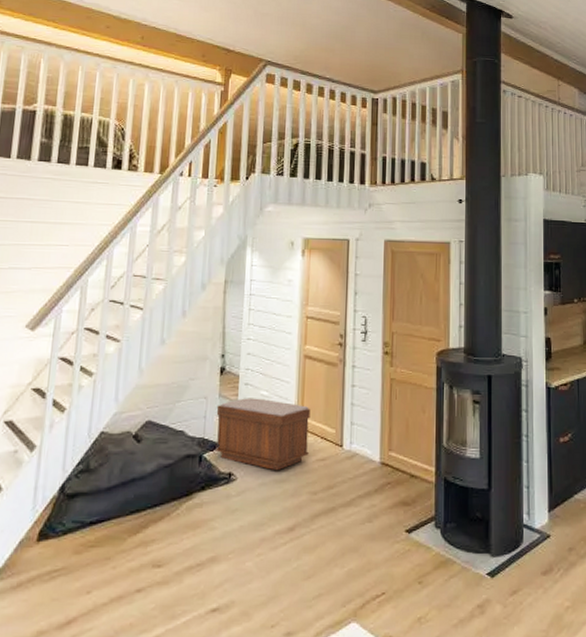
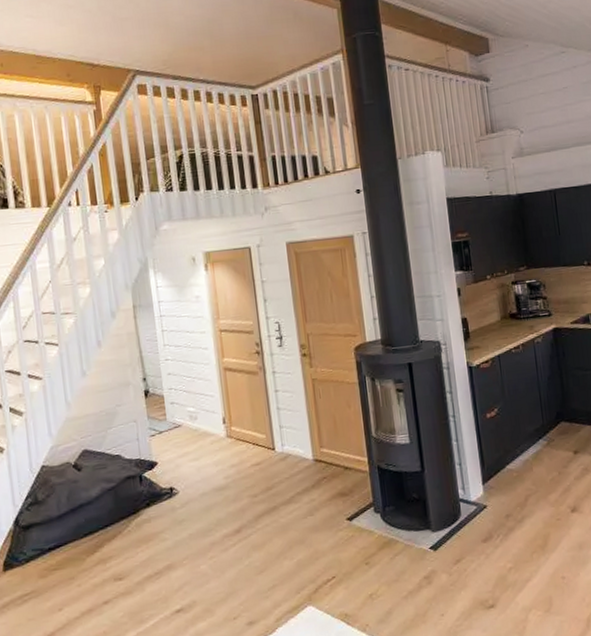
bench: present [215,398,311,471] -> none [147,414,243,481]

